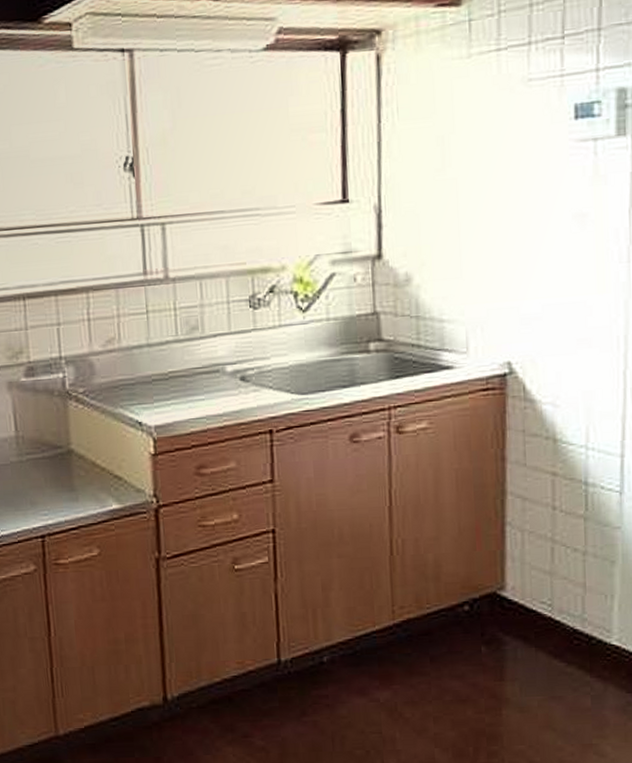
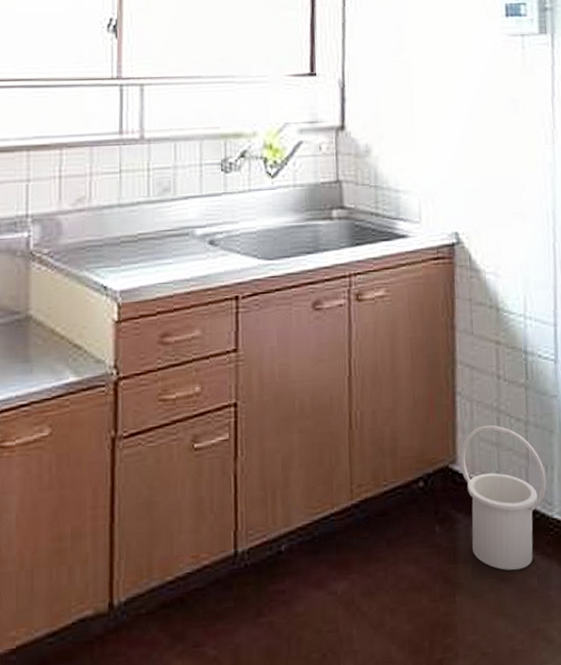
bucket: none [509,554,605,691] -> present [460,425,547,571]

